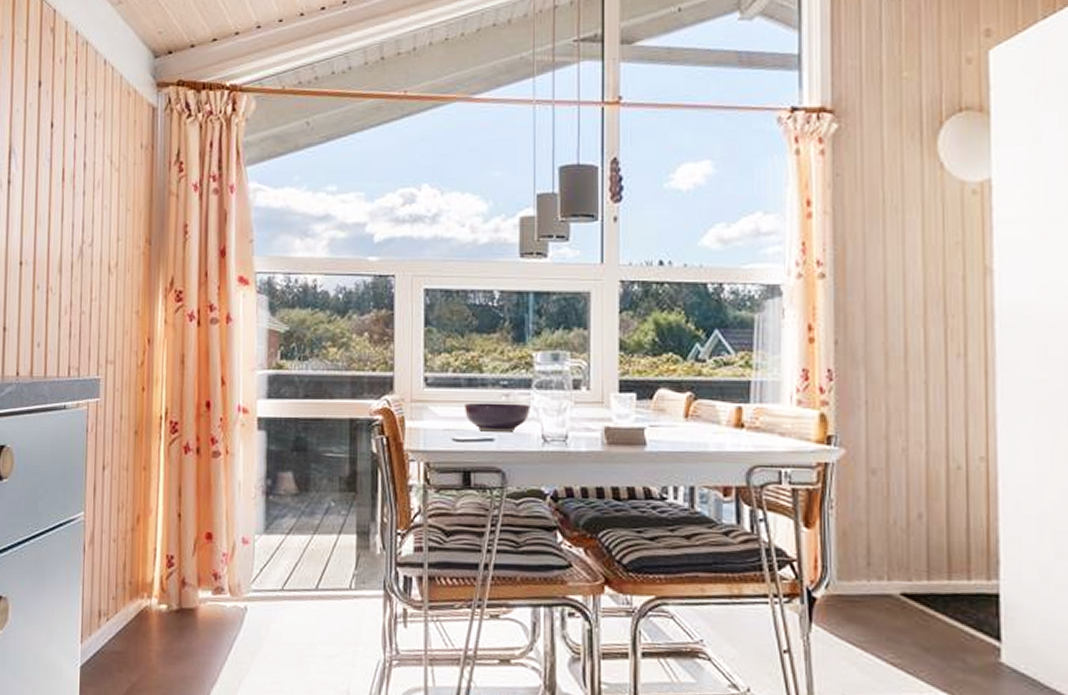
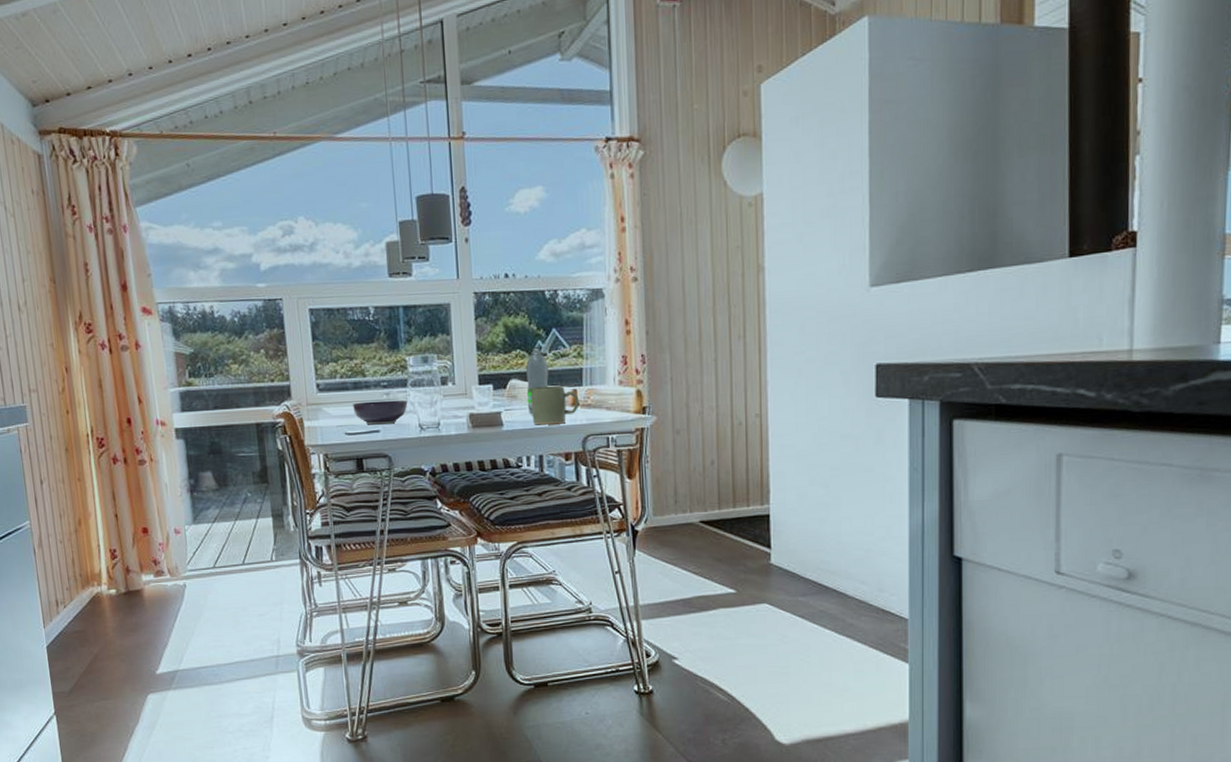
bottle: none [678,350,707,436] -> present [526,346,549,416]
mug: none [683,400,745,449] -> present [530,385,579,425]

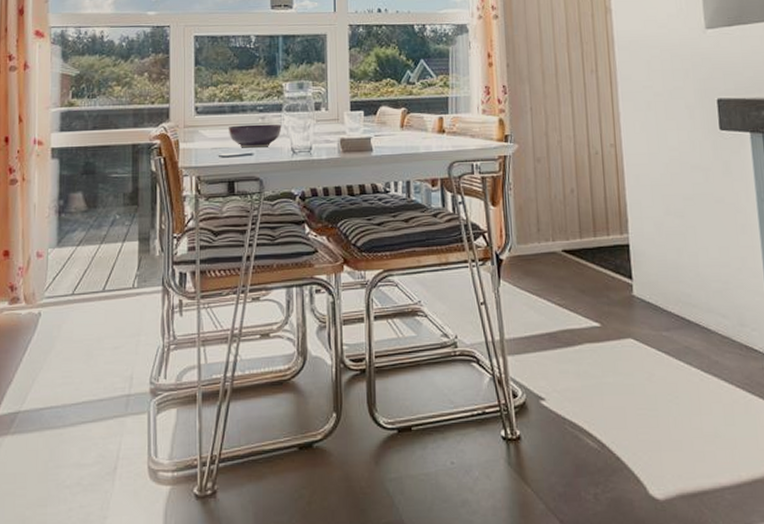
bottle: present [526,346,549,416] -> none [395,75,417,142]
mug: present [530,385,579,425] -> none [399,113,445,151]

